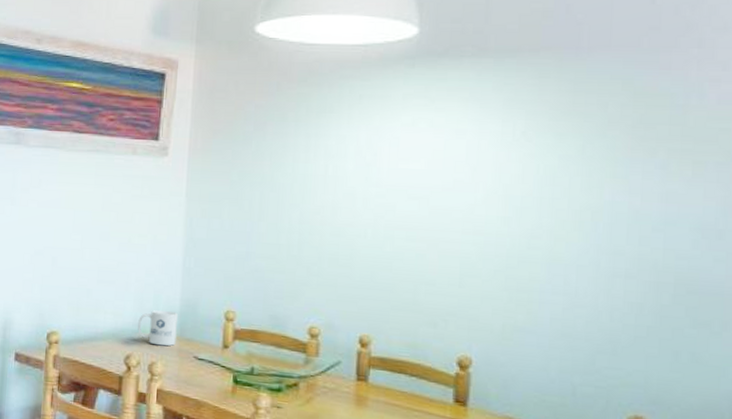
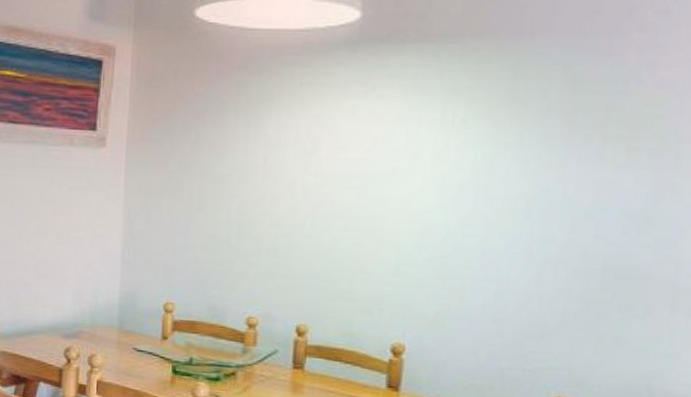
mug: present [138,310,178,347] -> none [77,302,117,339]

